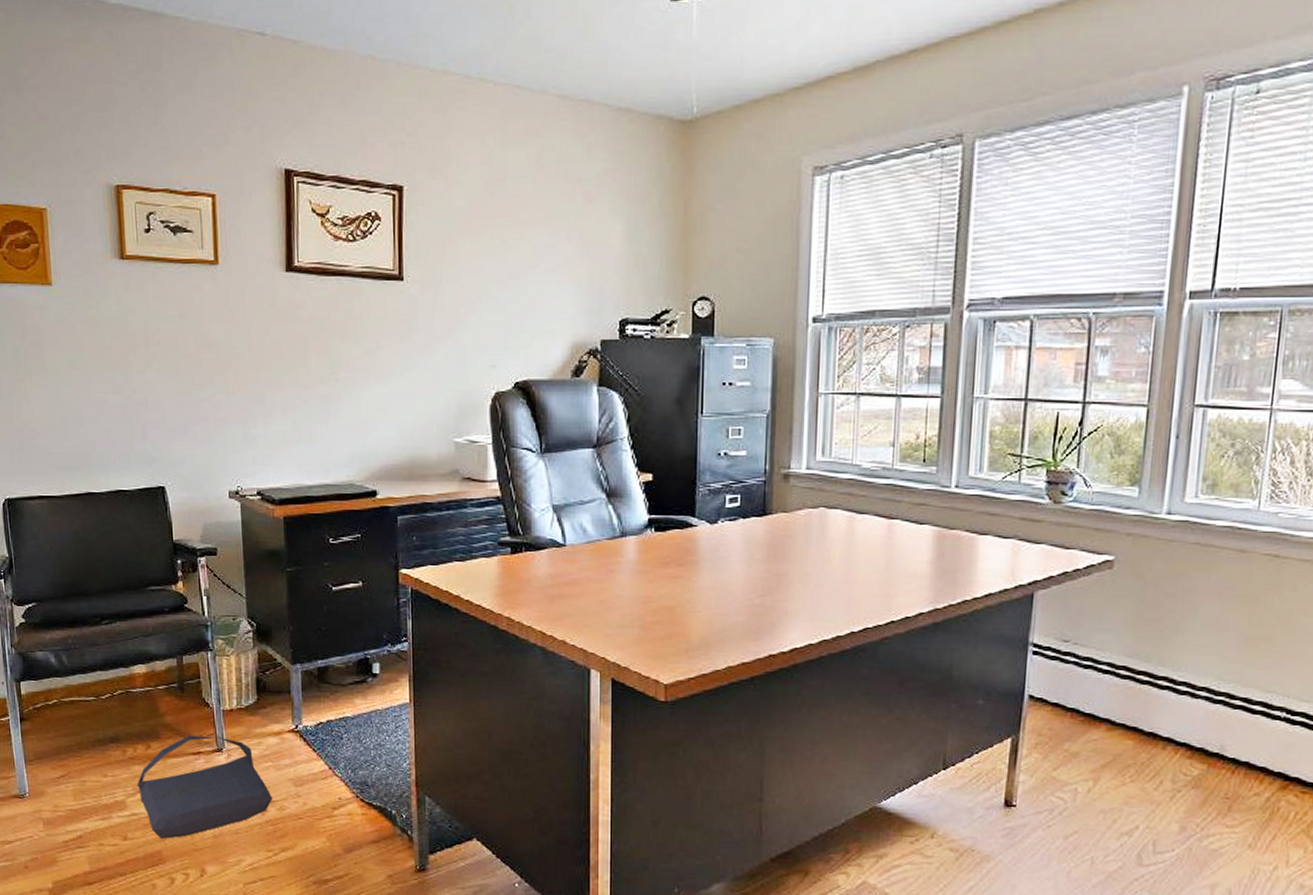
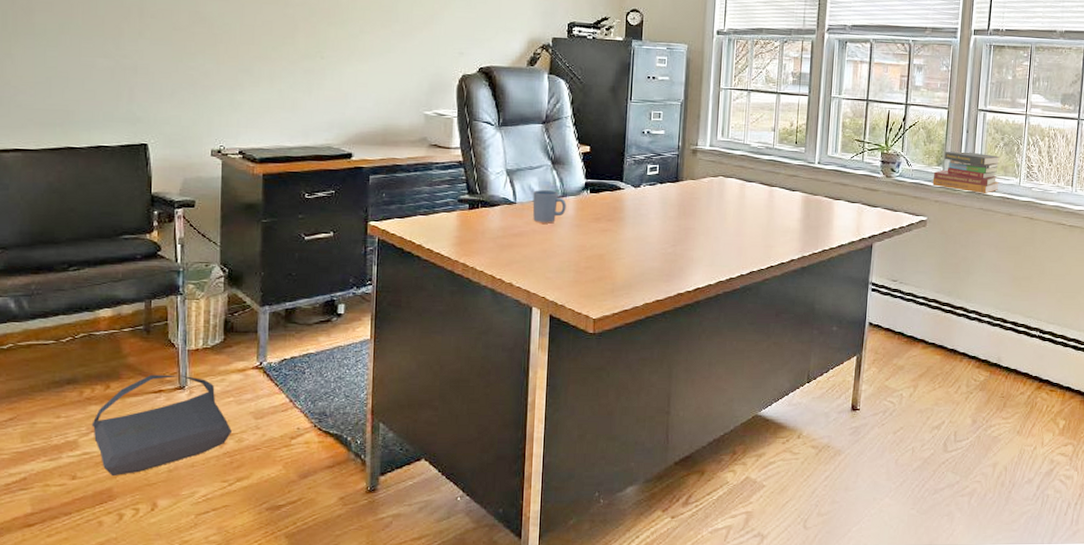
mug: none [585,529,626,570] -> present [532,190,566,224]
books: none [1123,463,1227,524] -> present [932,150,999,194]

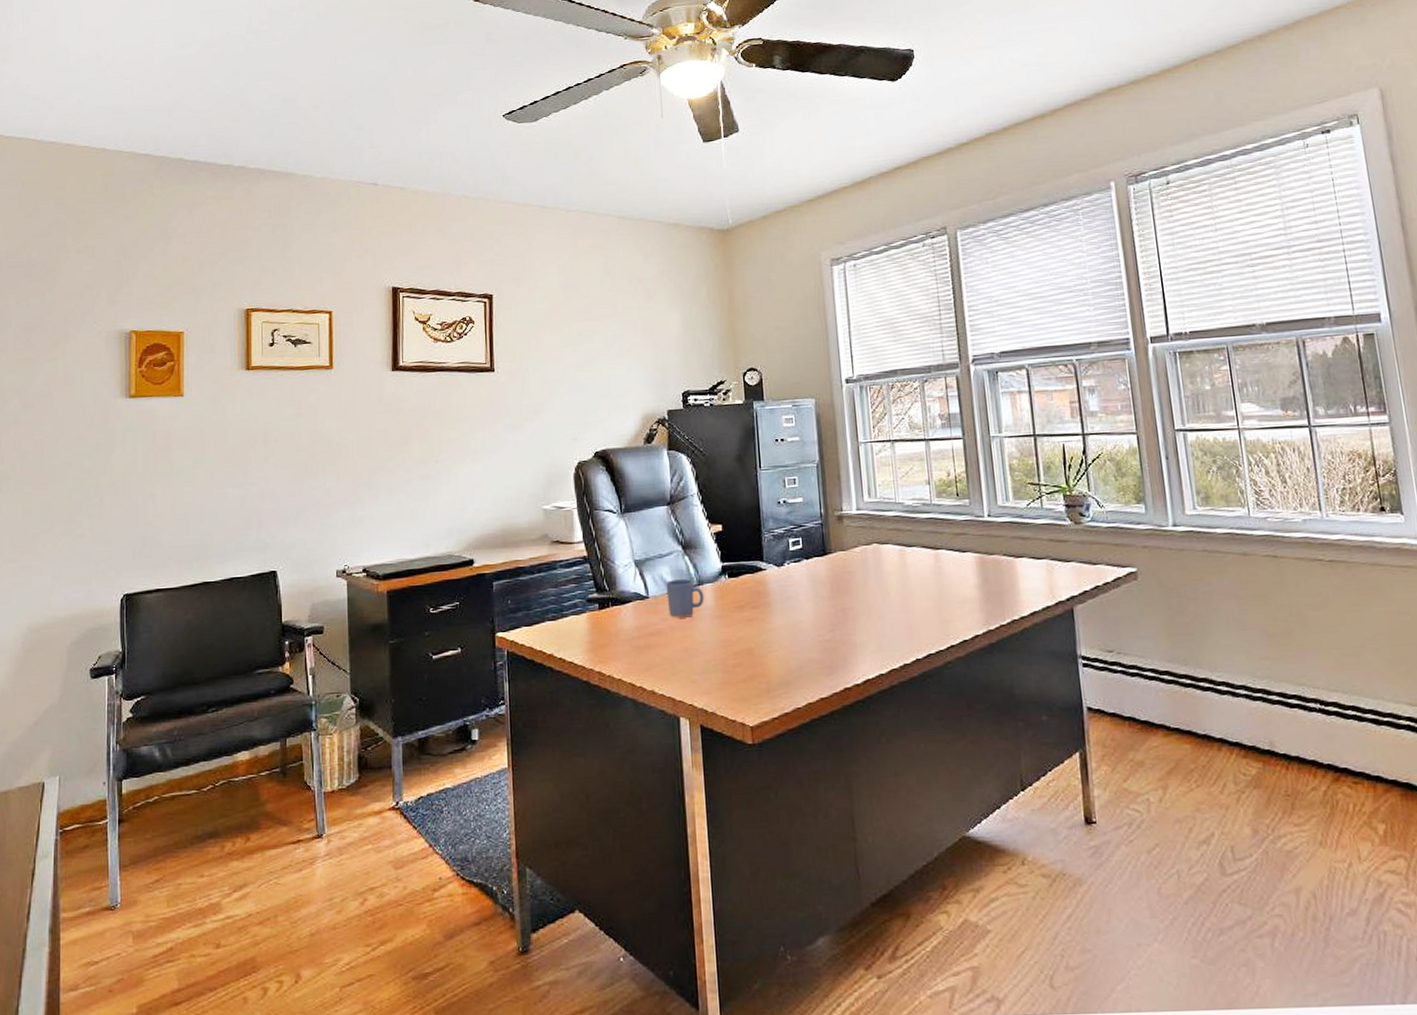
bag: present [91,374,232,477] -> none [233,821,372,944]
books: present [932,150,999,194] -> none [1134,481,1223,533]

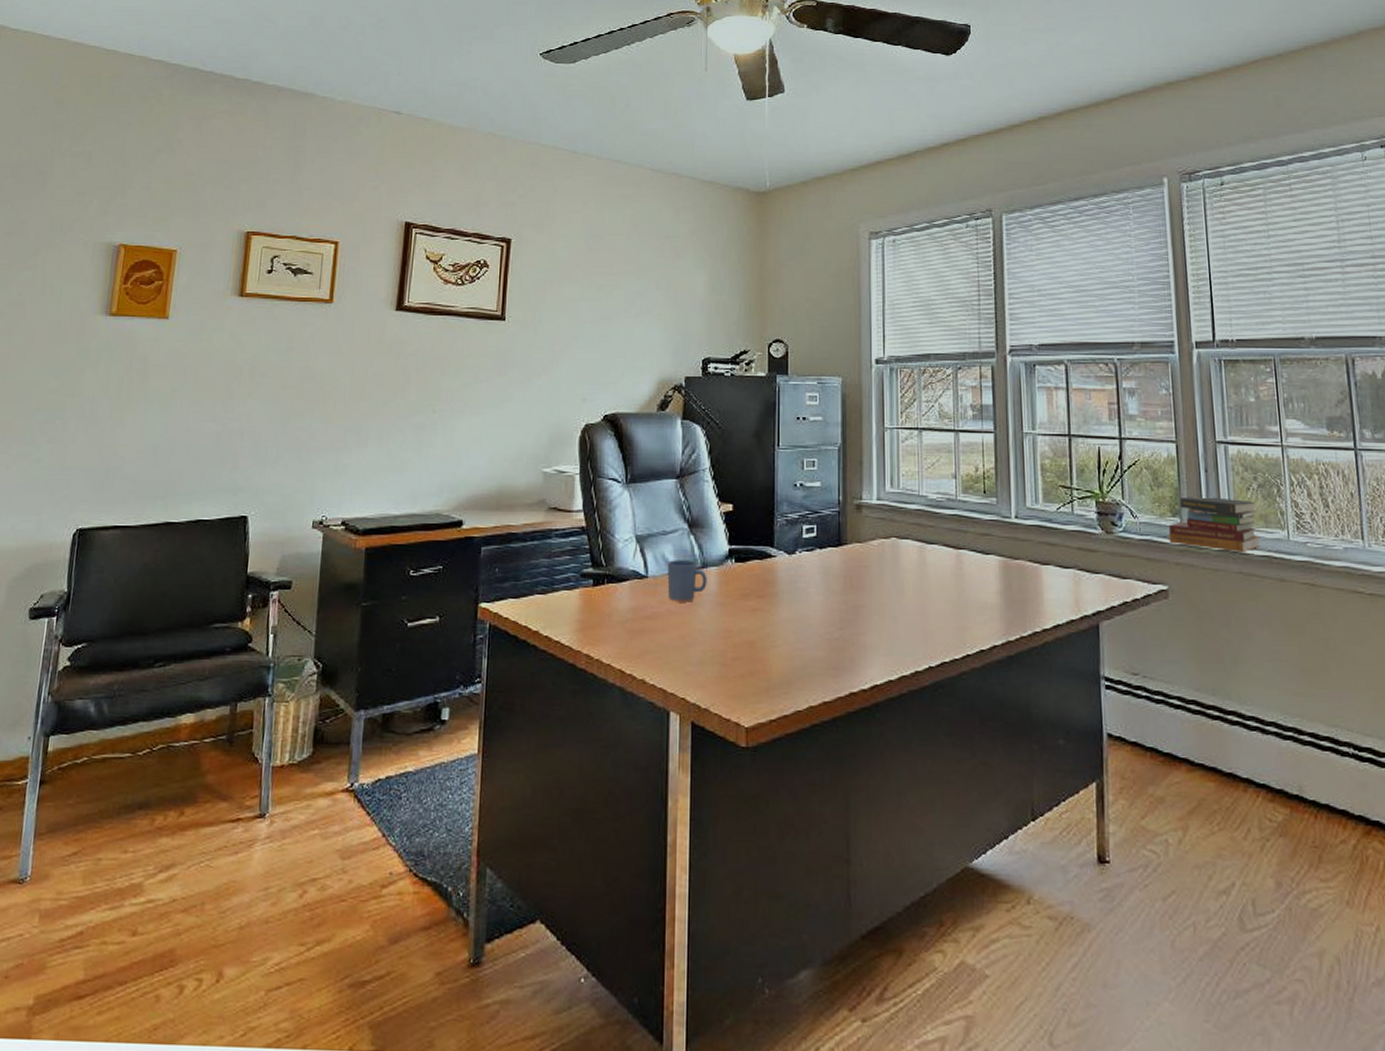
books: none [1134,481,1223,533] -> present [1168,495,1261,553]

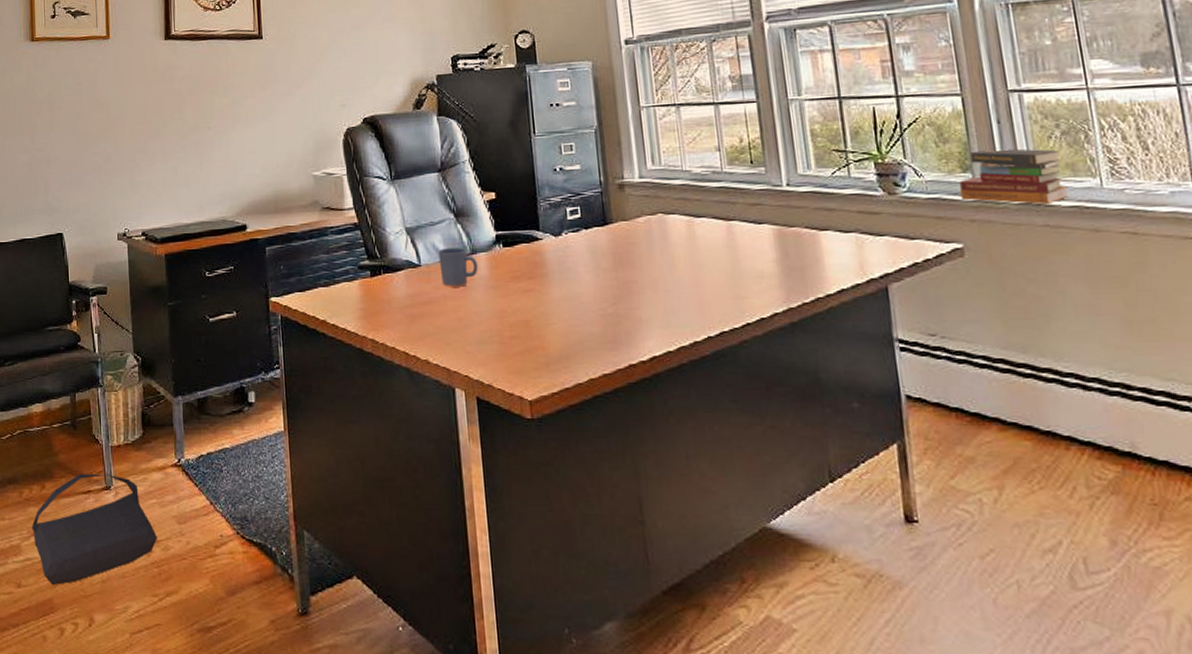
bag: none [160,798,314,934] -> present [31,473,157,586]

